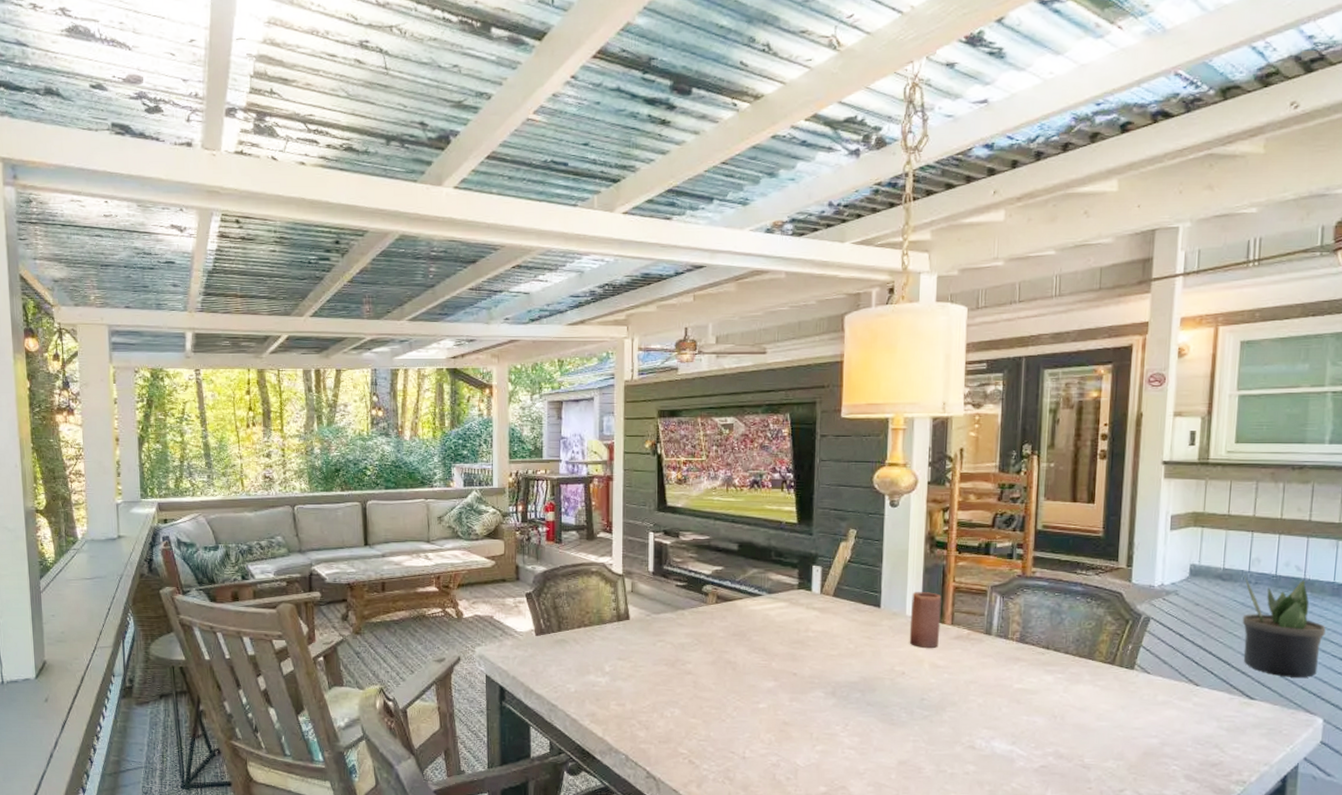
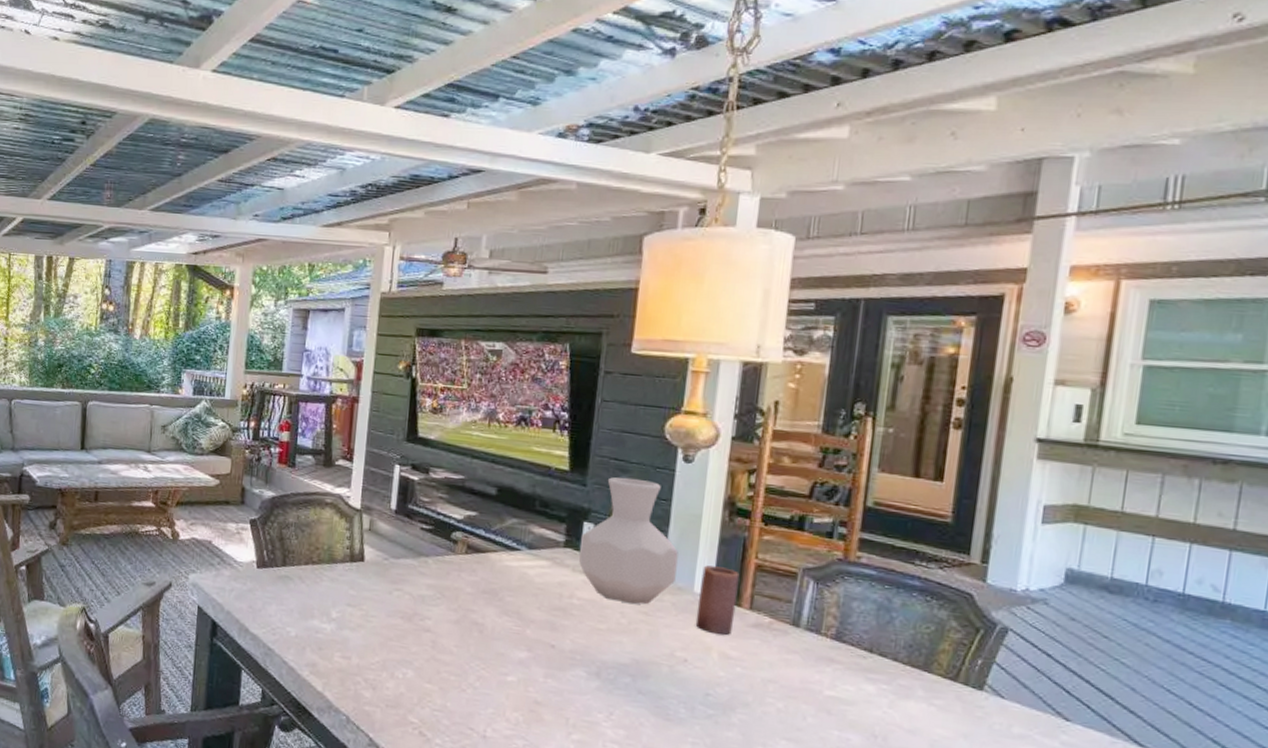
vase: none [811,524,892,631] -> present [579,477,679,605]
planter: present [1242,575,1326,678] -> none [1132,589,1250,729]

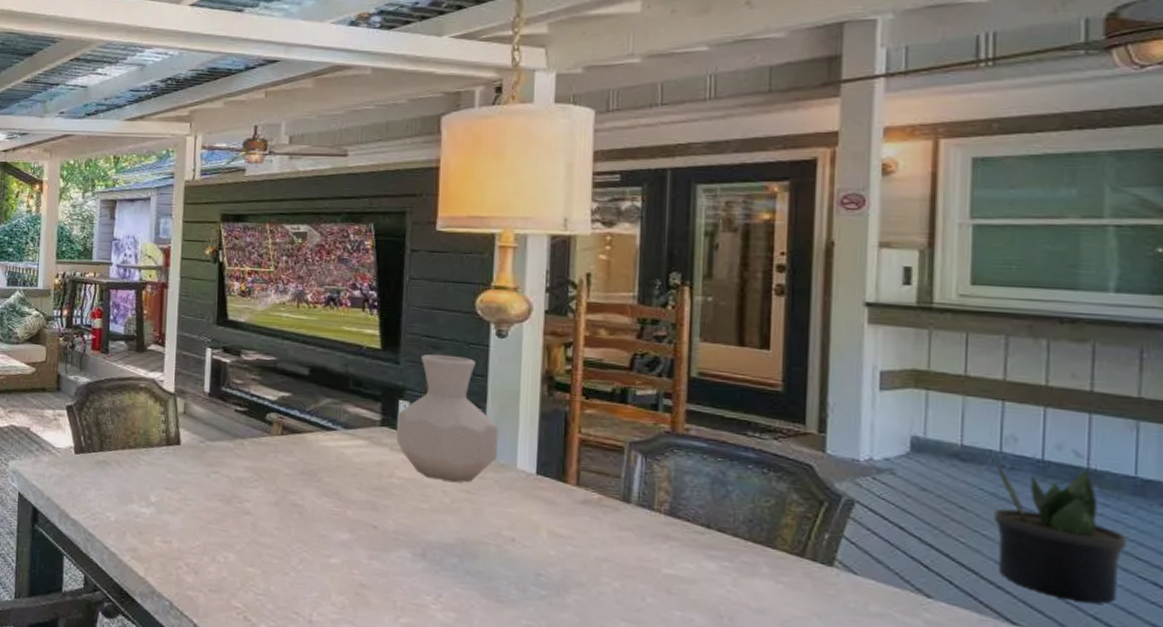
candle: present [695,565,740,635] -> none [521,441,563,512]
planter: none [1132,589,1250,729] -> present [993,456,1126,604]

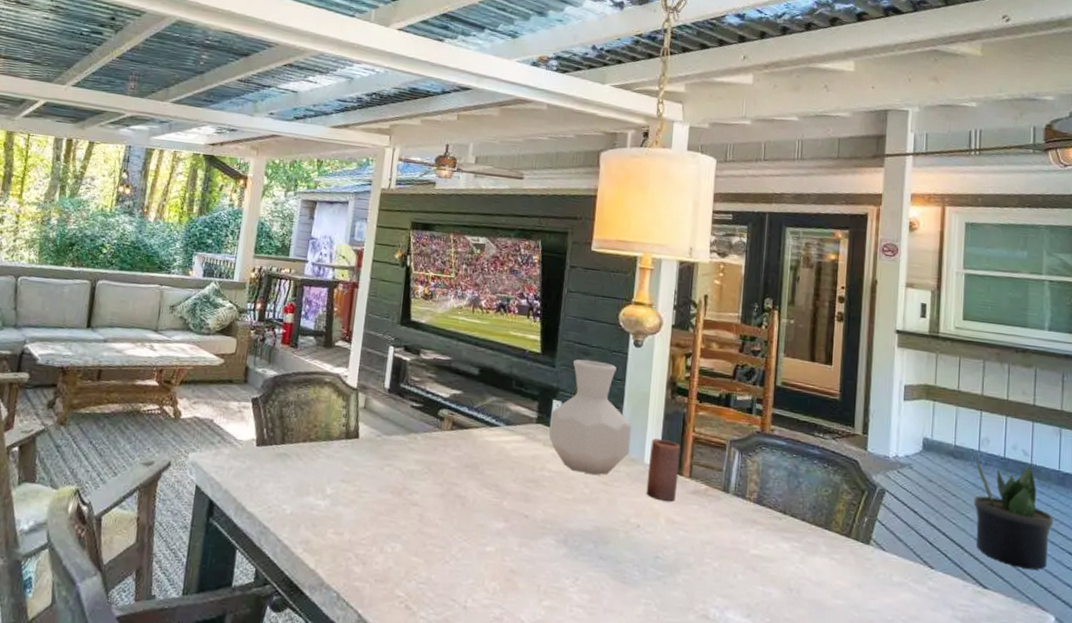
candle: none [521,441,563,512] -> present [646,438,681,501]

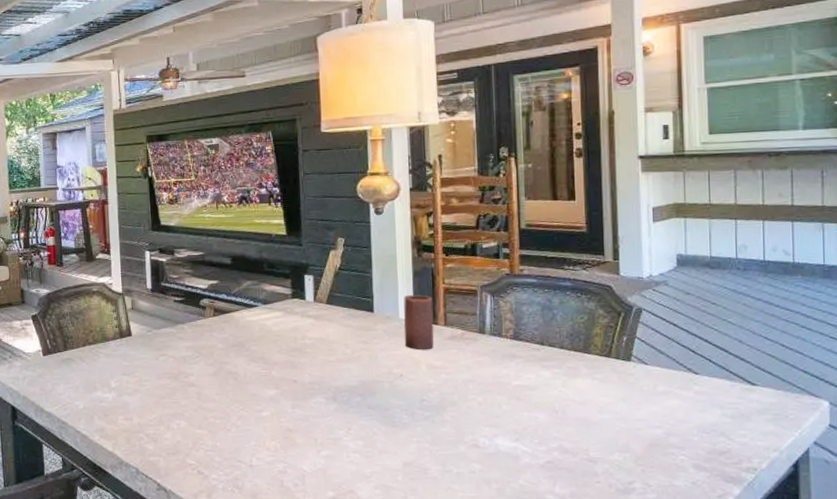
vase: present [549,359,631,475] -> none [305,233,384,337]
planter: present [974,454,1053,570] -> none [732,262,821,361]

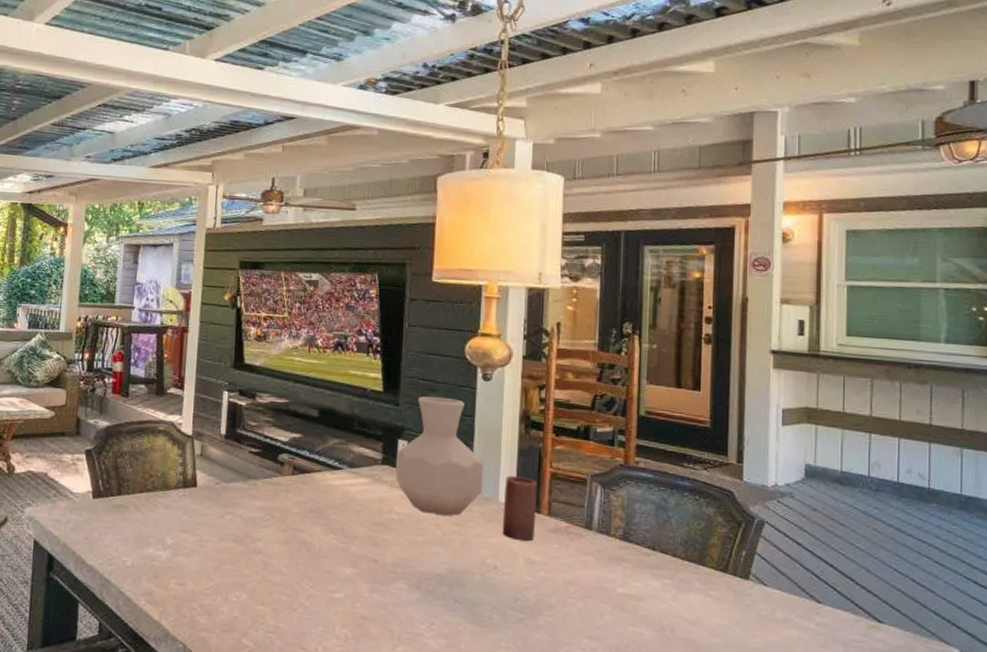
vase: none [305,233,384,337] -> present [396,396,483,516]

